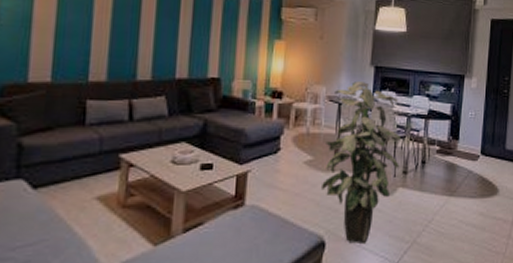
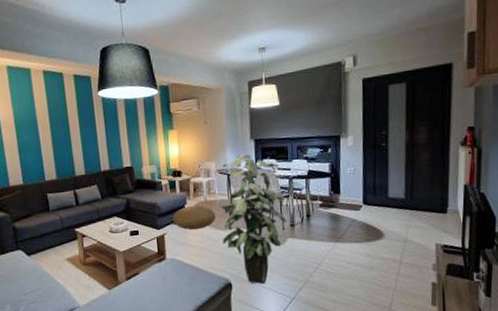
pouf: none [257,138,318,169] -> present [169,205,216,230]

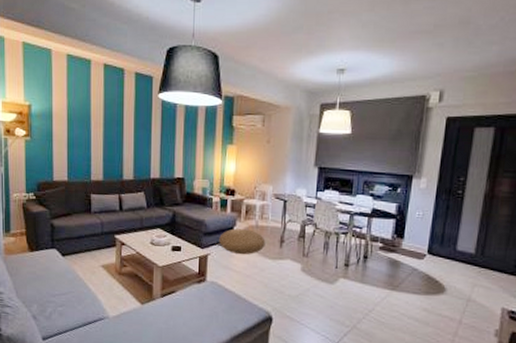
indoor plant: present [221,154,286,284] -> none [269,181,344,324]

